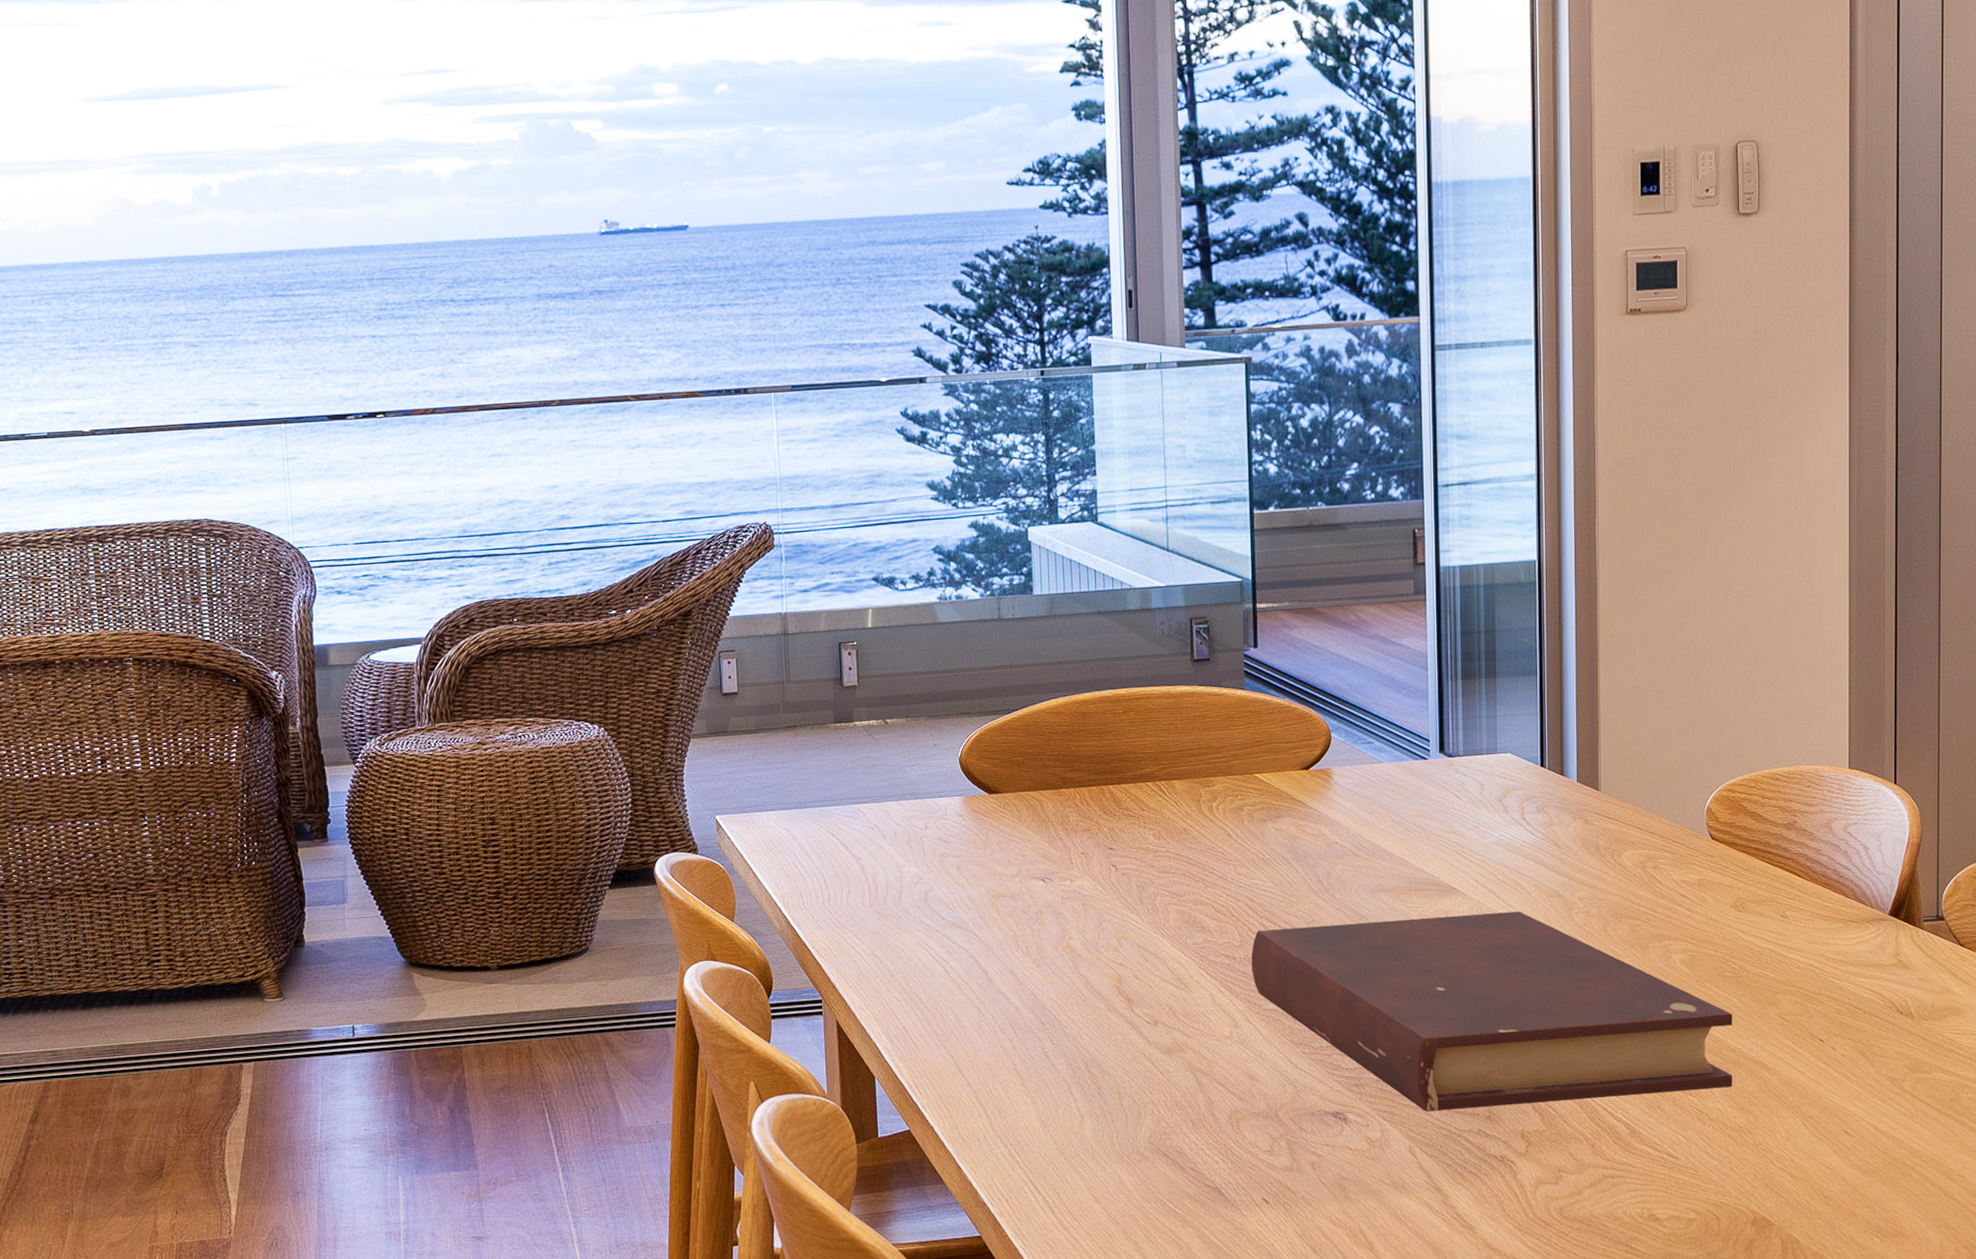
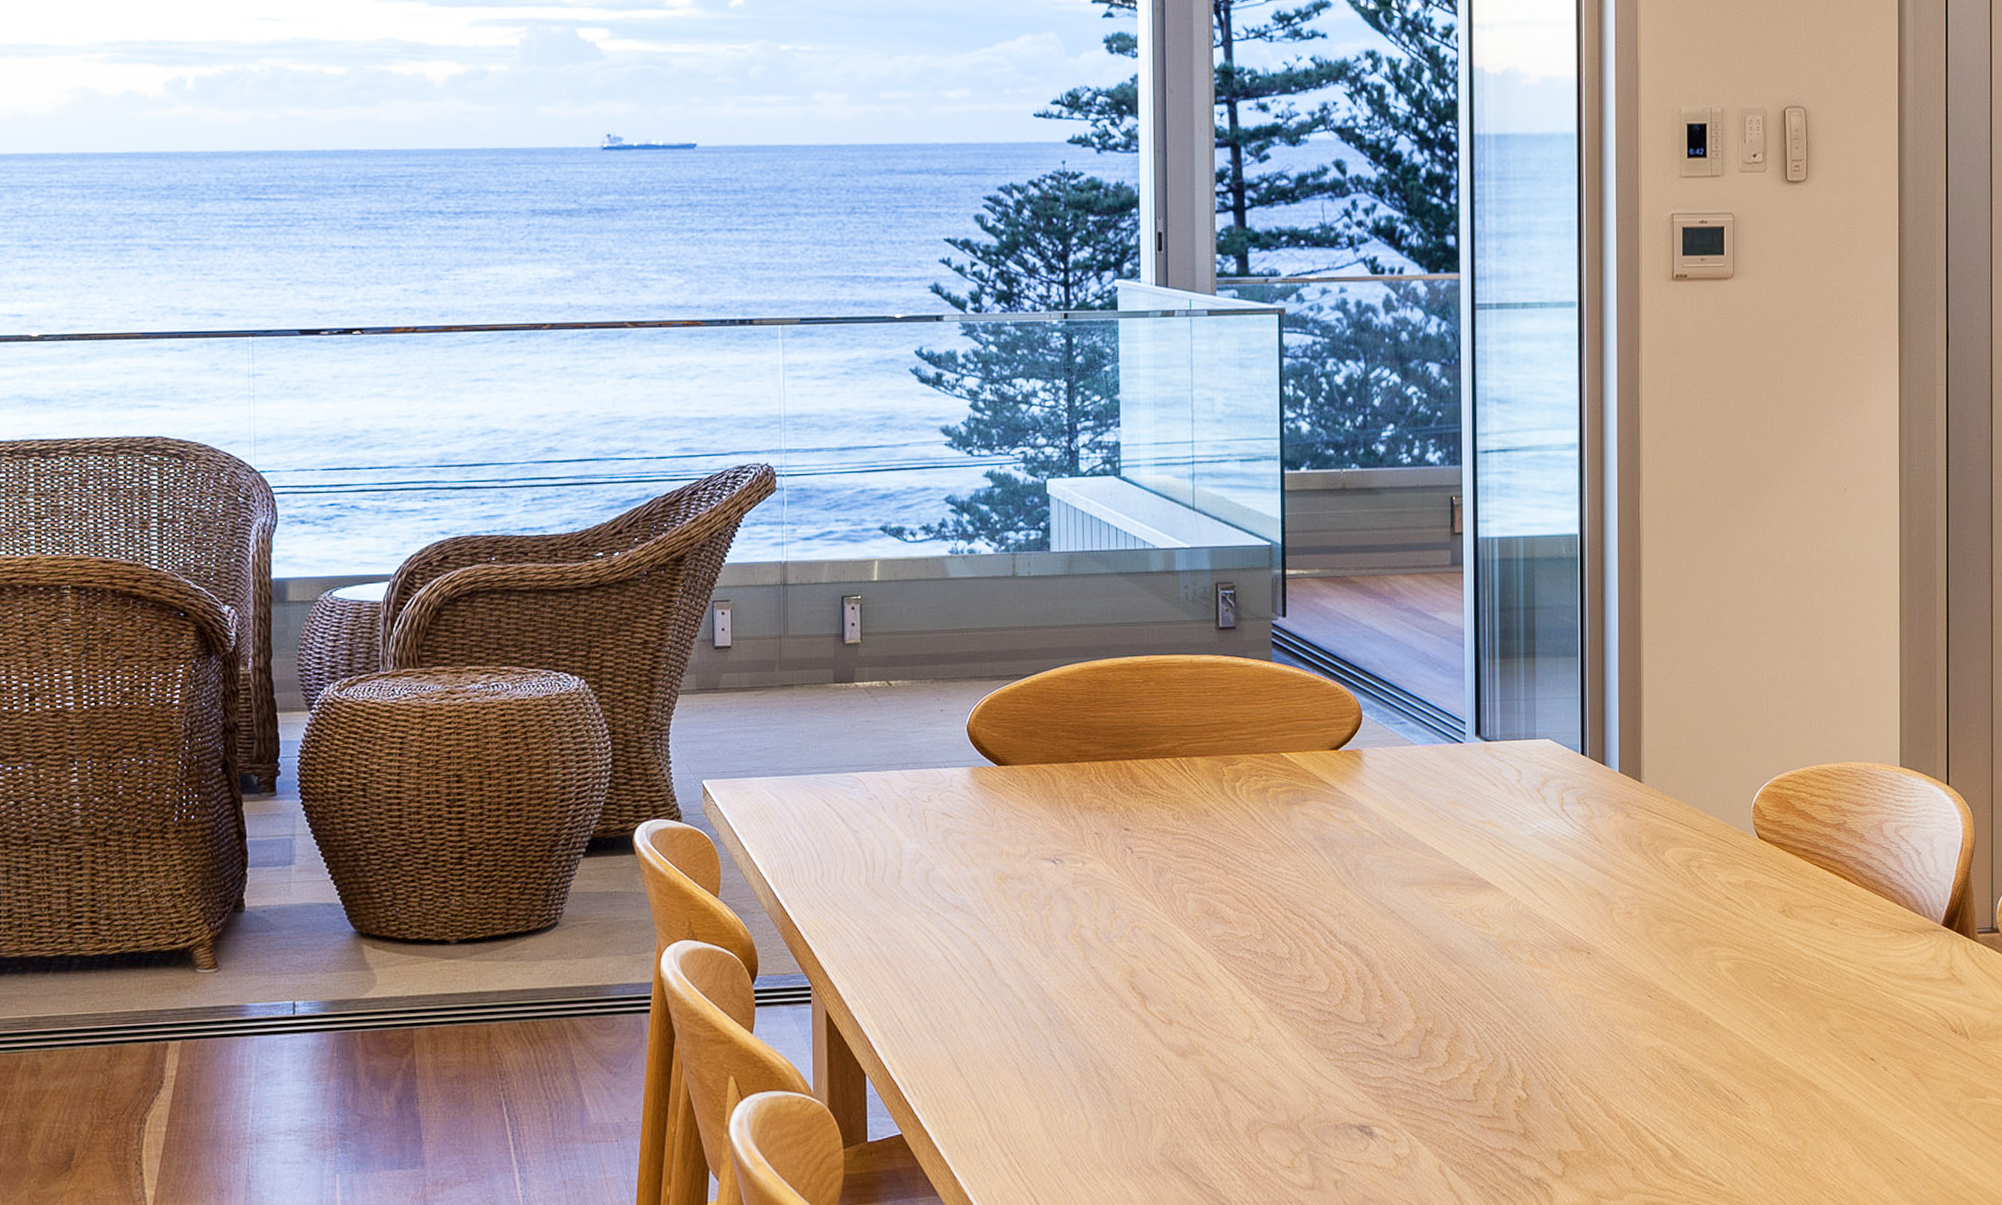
book: present [1251,911,1733,1112] -> none [1274,910,1781,1127]

